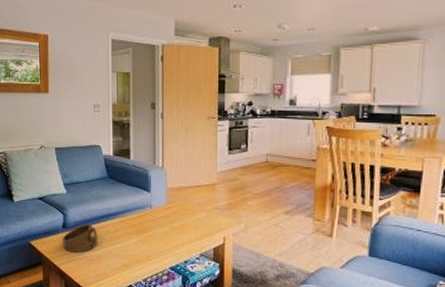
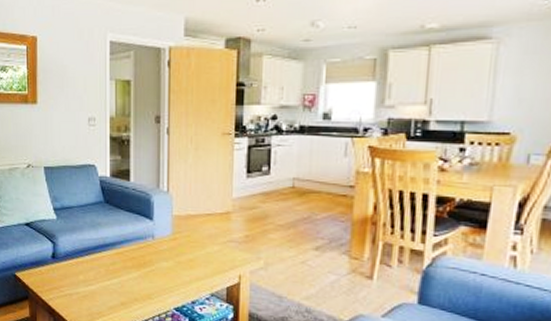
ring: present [62,223,98,253] -> none [51,254,92,288]

